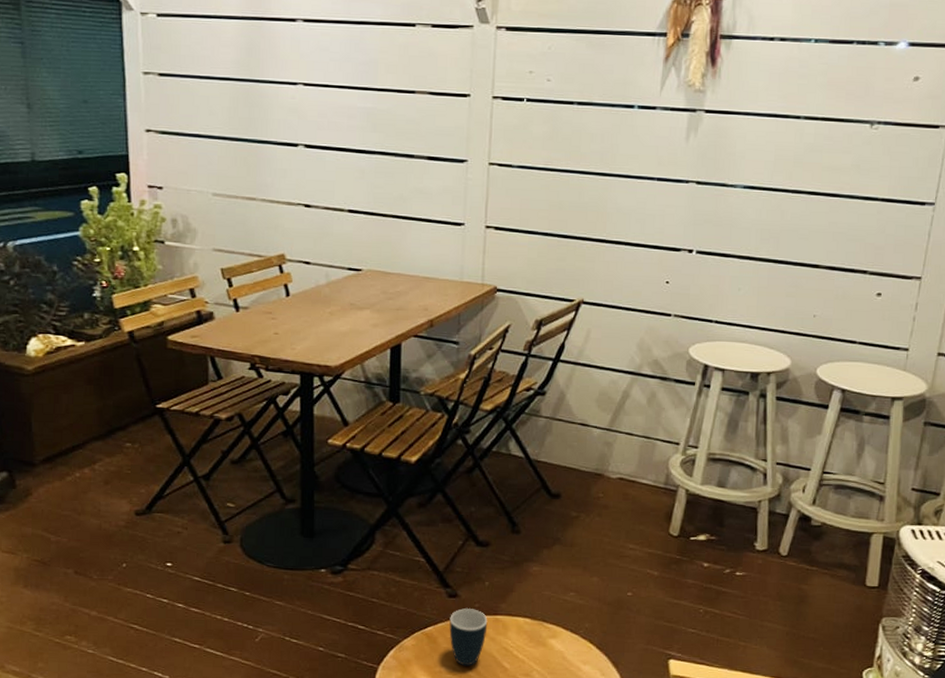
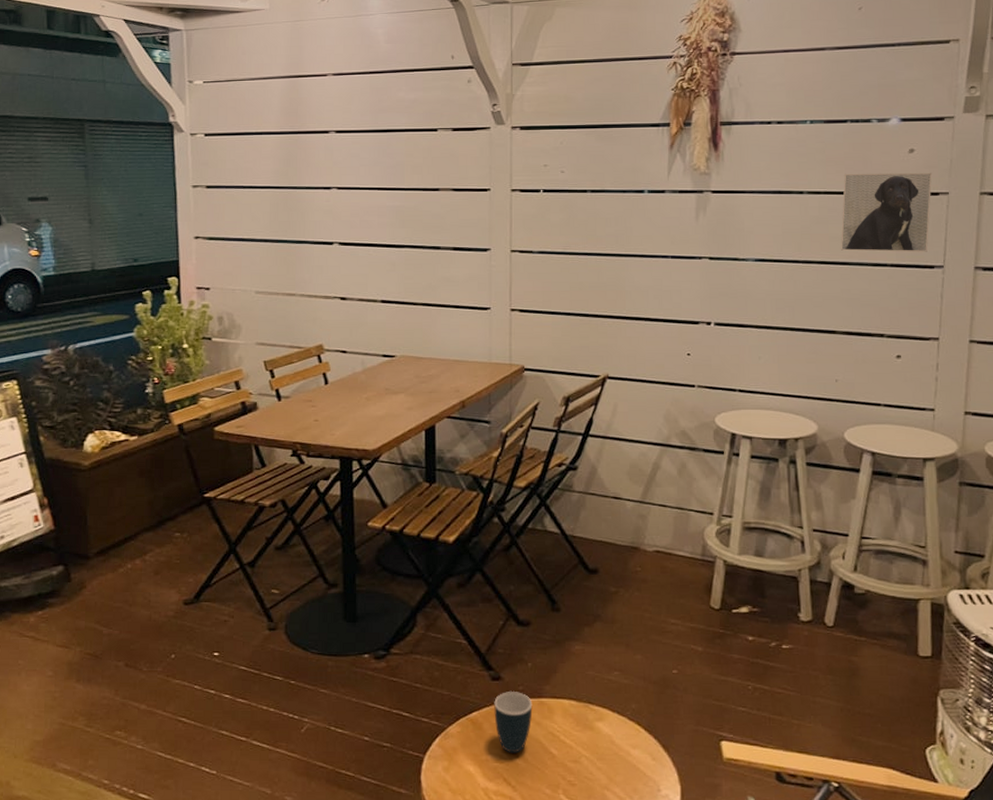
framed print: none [833,99,935,188] -> present [841,172,933,252]

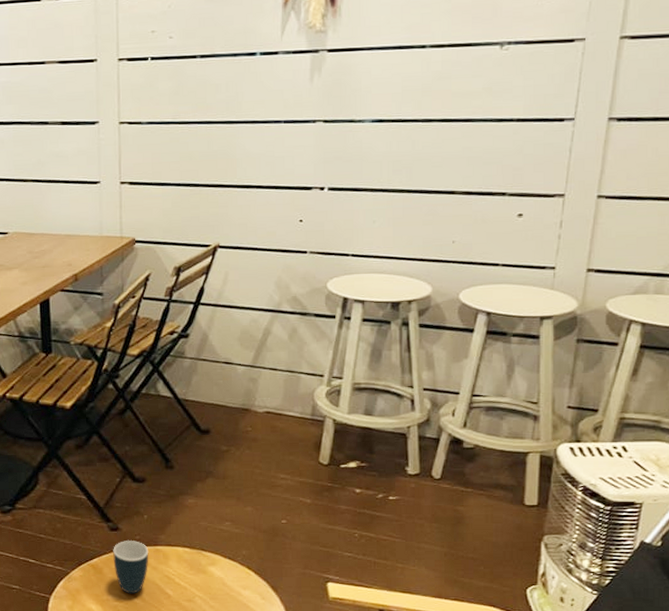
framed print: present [841,172,933,252] -> none [464,17,569,107]

